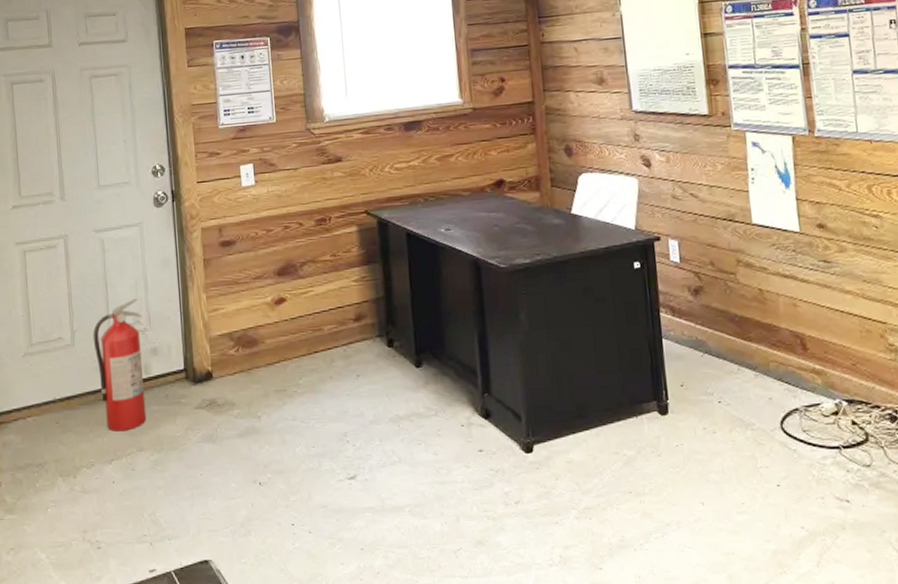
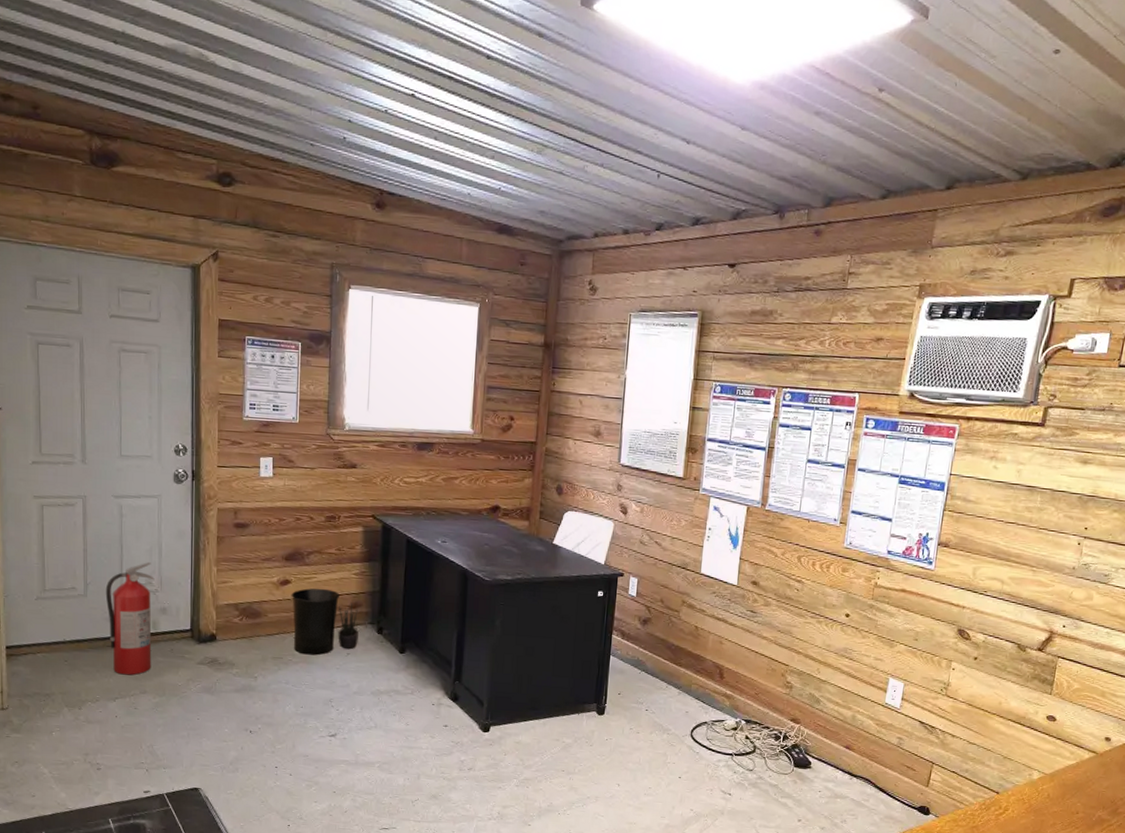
waste bin: none [287,302,342,383] -> present [291,588,341,655]
potted plant: none [341,314,368,371] -> present [338,602,358,650]

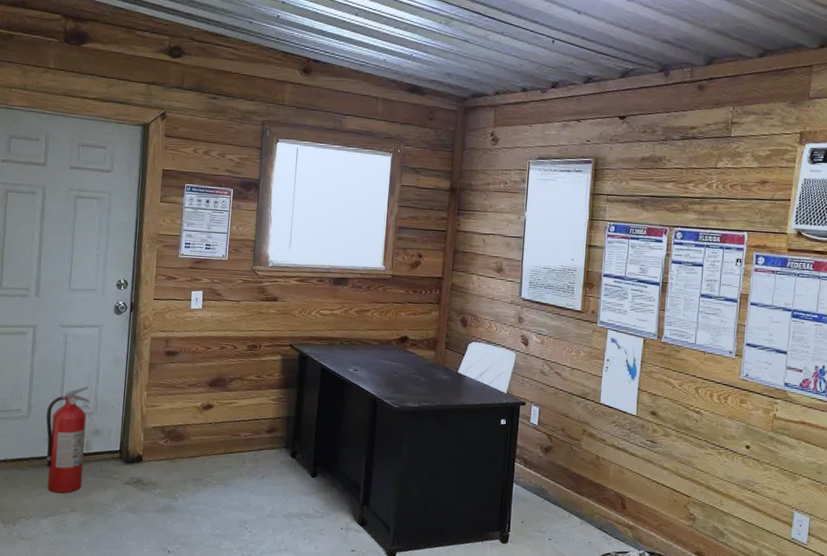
waste bin: present [291,588,341,655] -> none [213,412,258,478]
potted plant: present [338,602,358,650] -> none [254,427,274,473]

